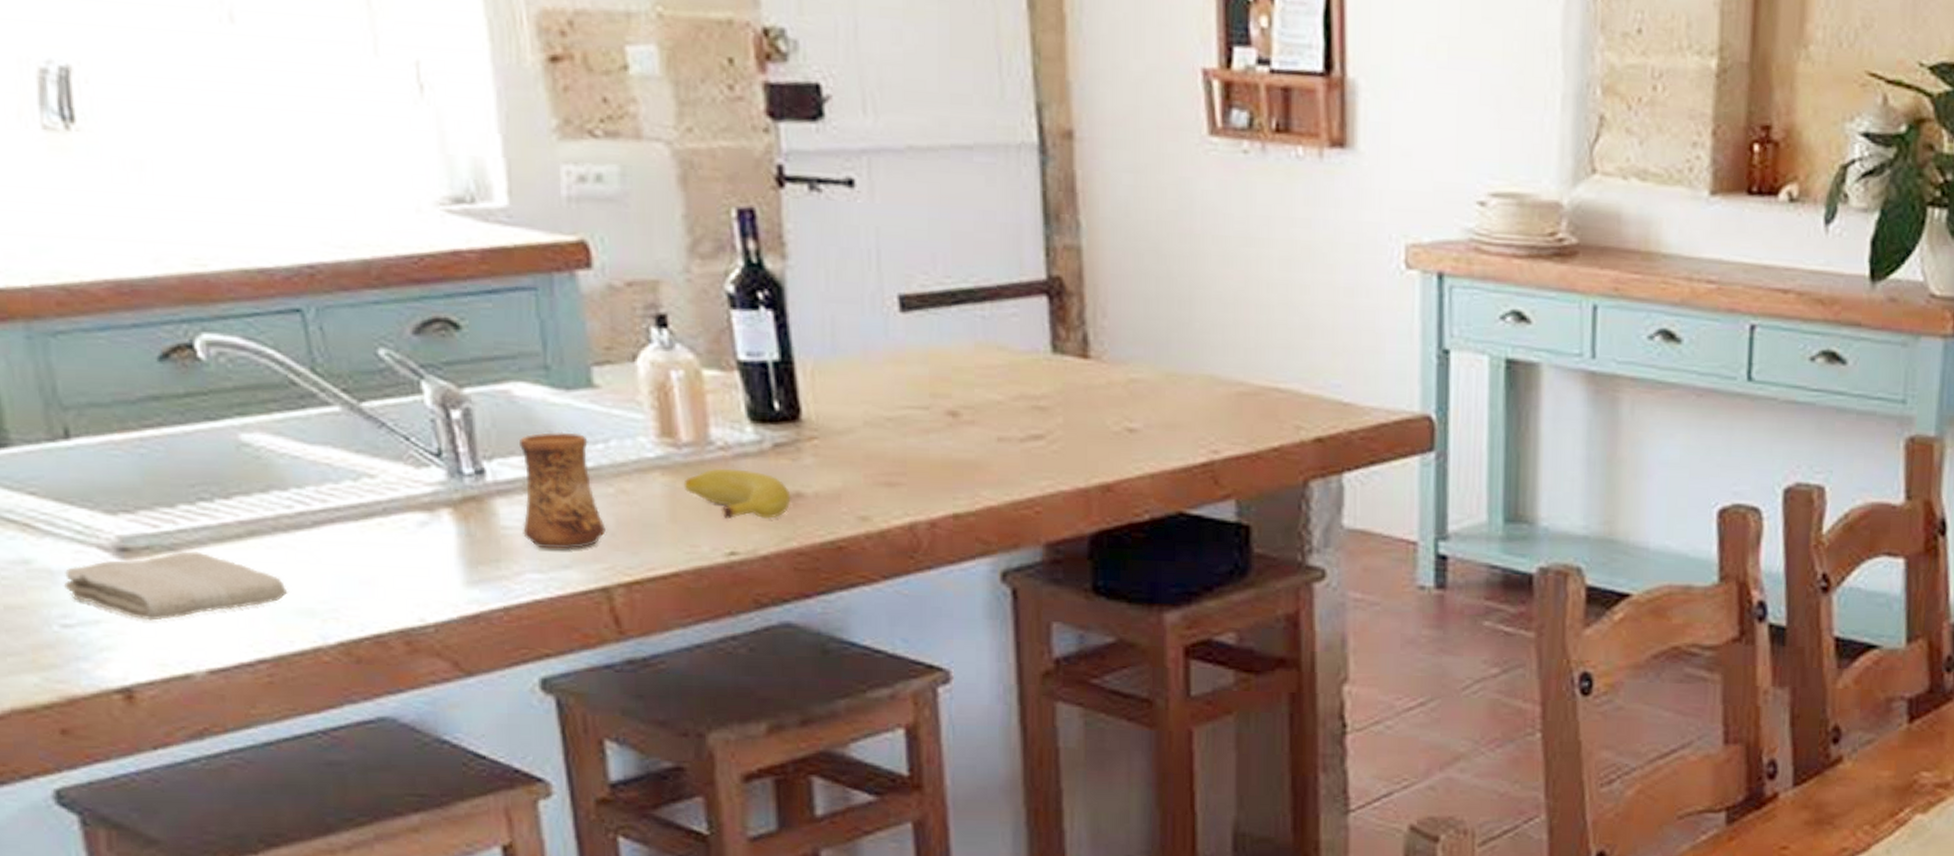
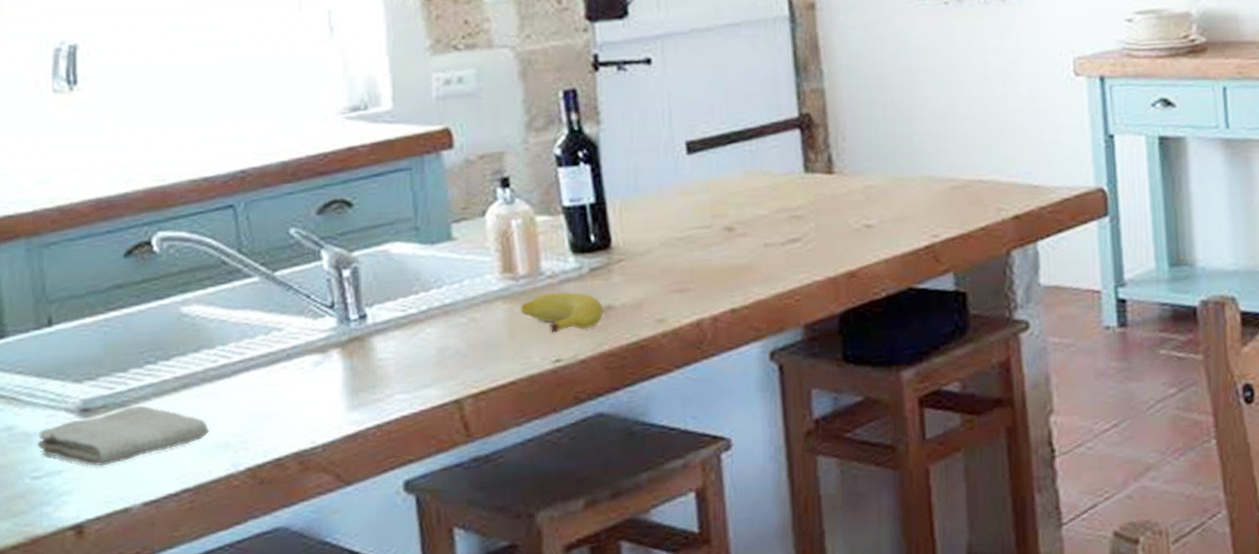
cup: present [520,432,606,550] -> none [394,277,459,373]

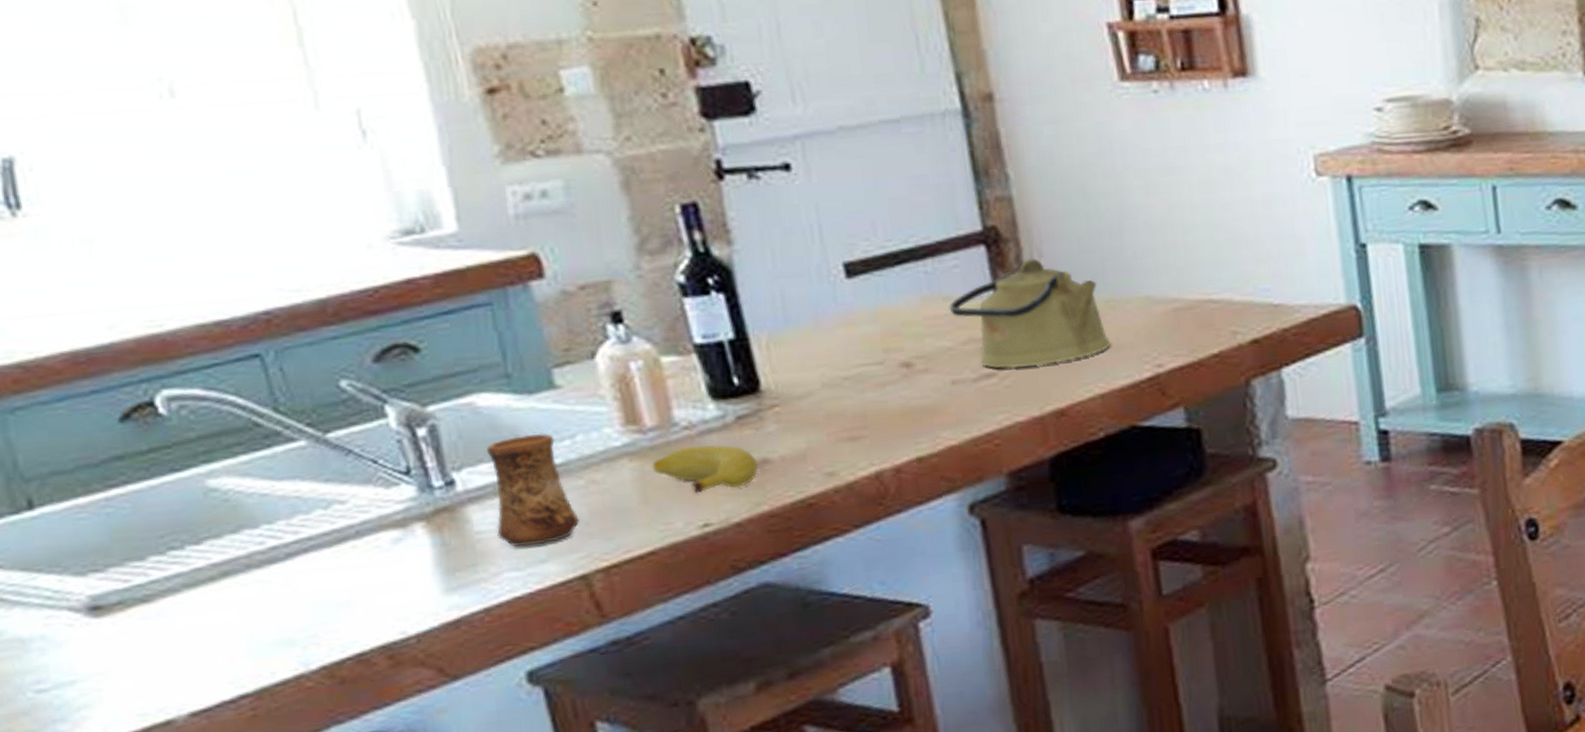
washcloth: present [36,405,210,467] -> none [35,599,266,674]
cup: none [394,277,459,373] -> present [487,433,579,547]
kettle: none [767,141,896,235] -> present [948,258,1111,369]

